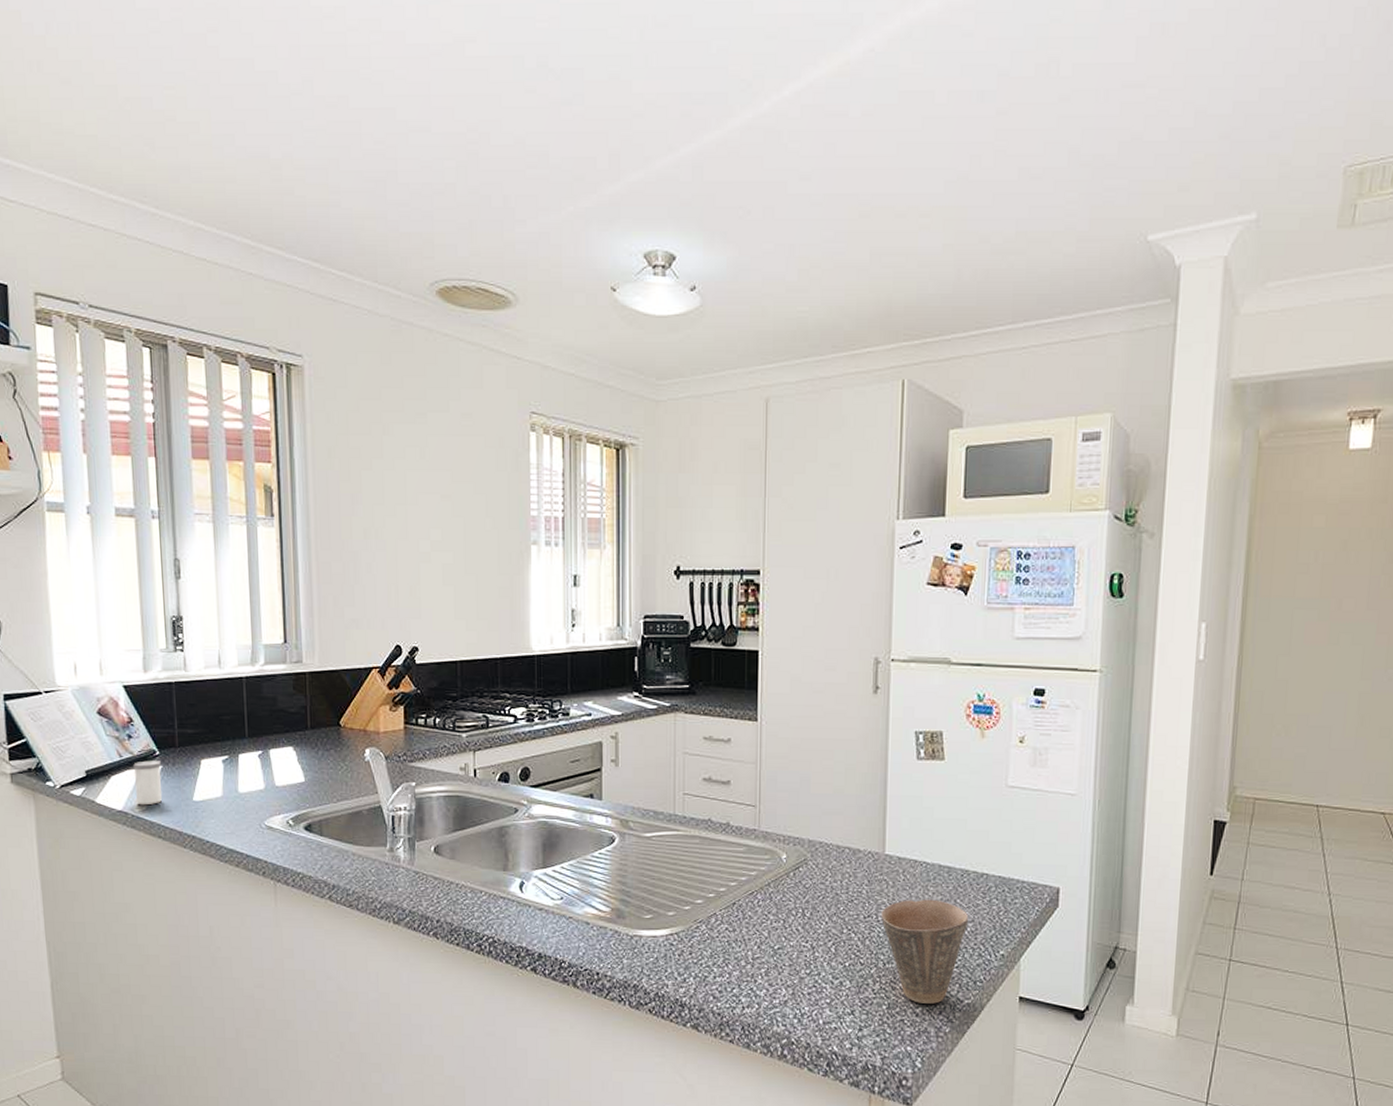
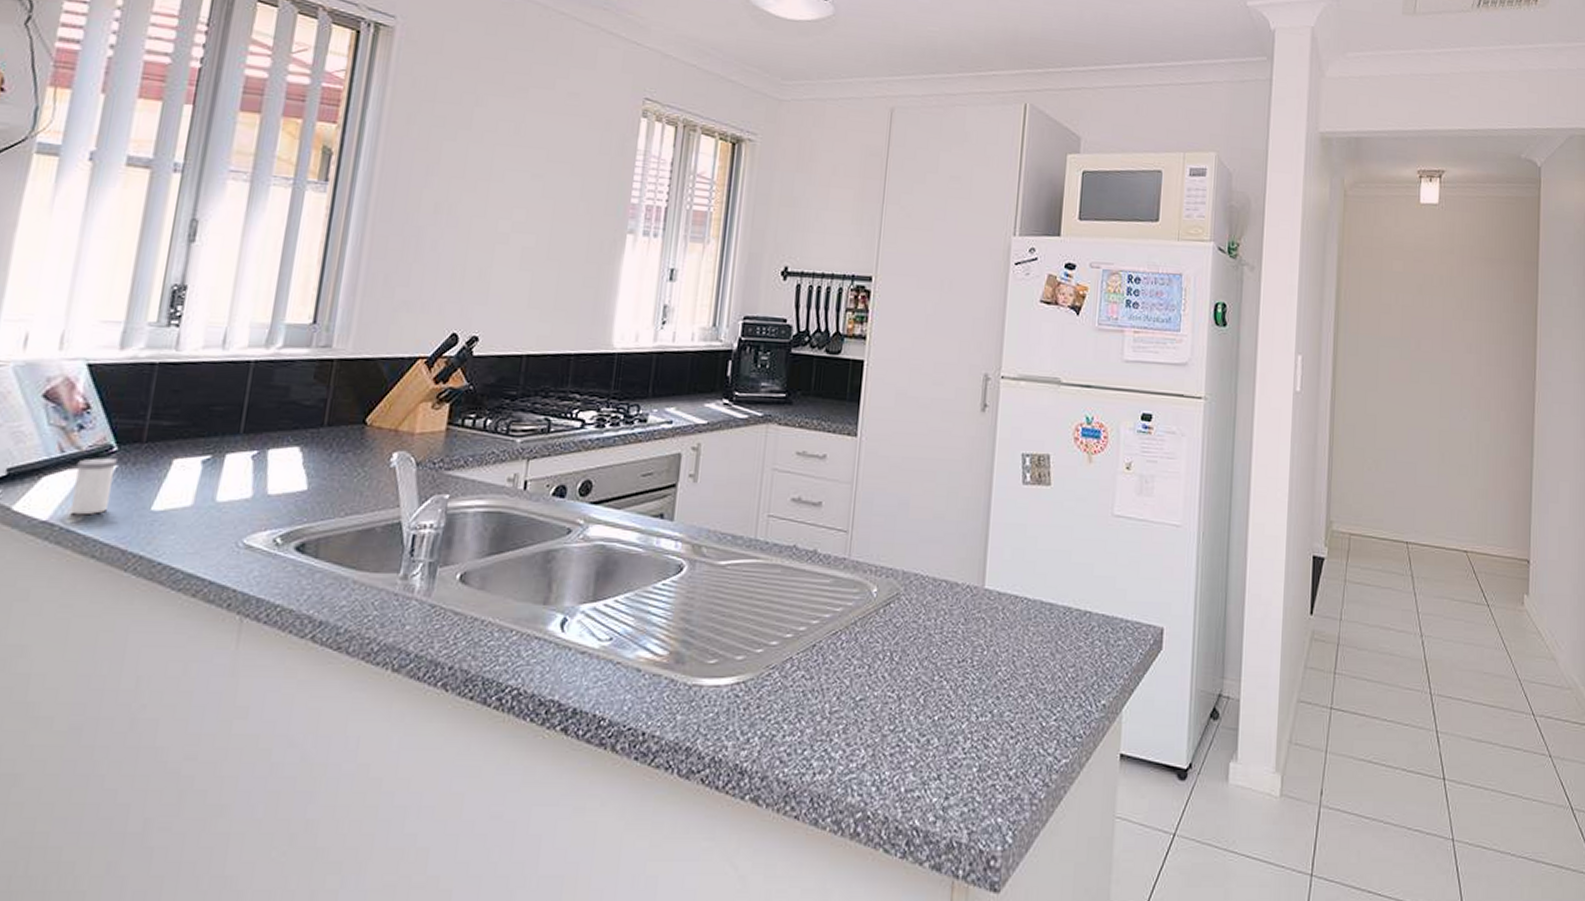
cup: present [881,899,969,1004] -> none [976,640,1070,764]

